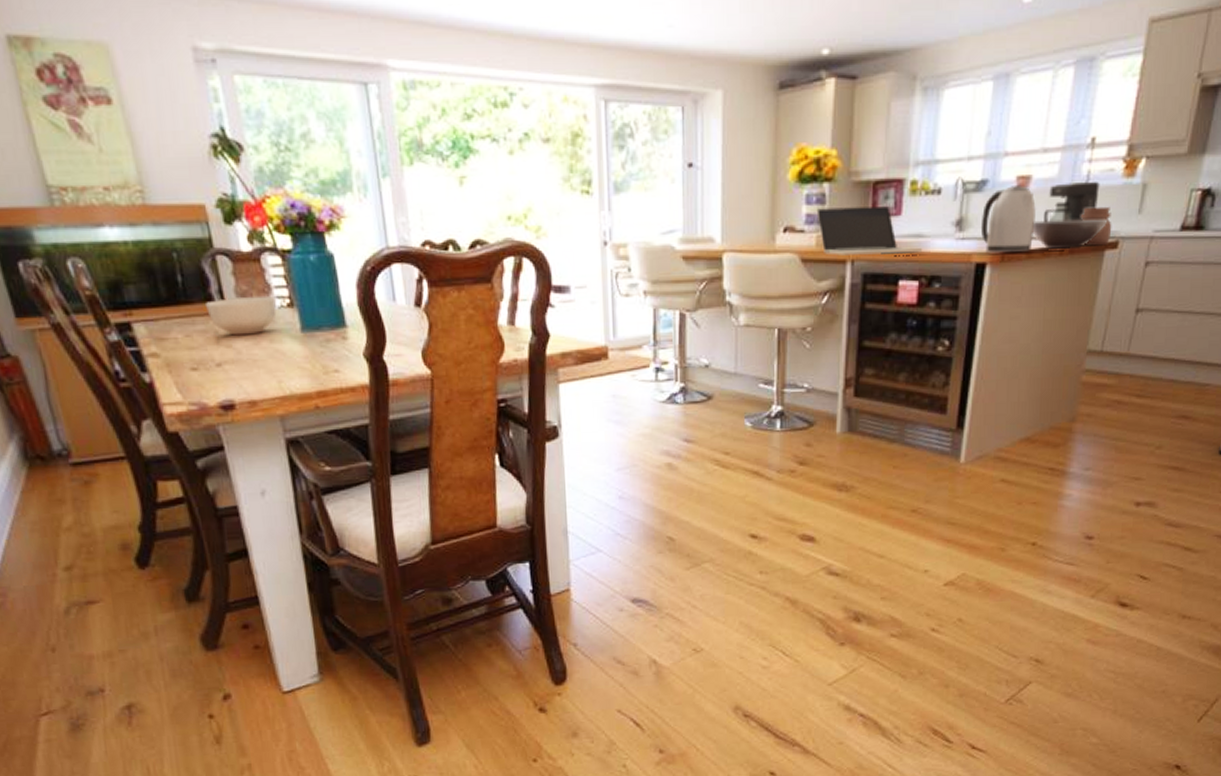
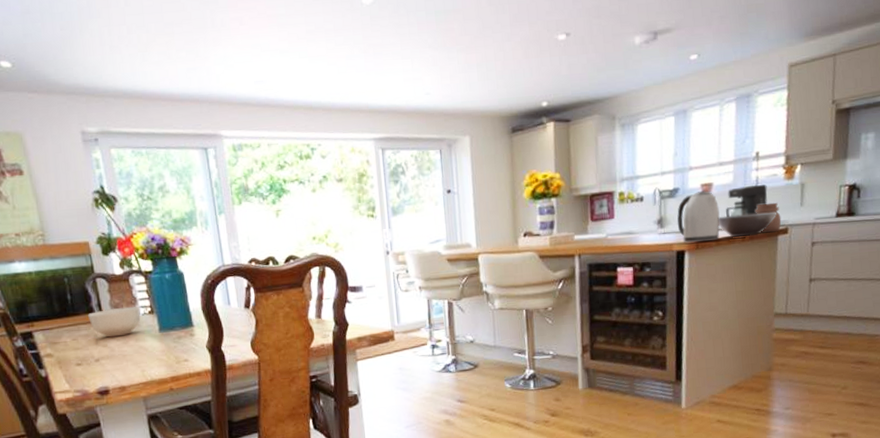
laptop: present [816,206,922,256] -> none [548,212,633,252]

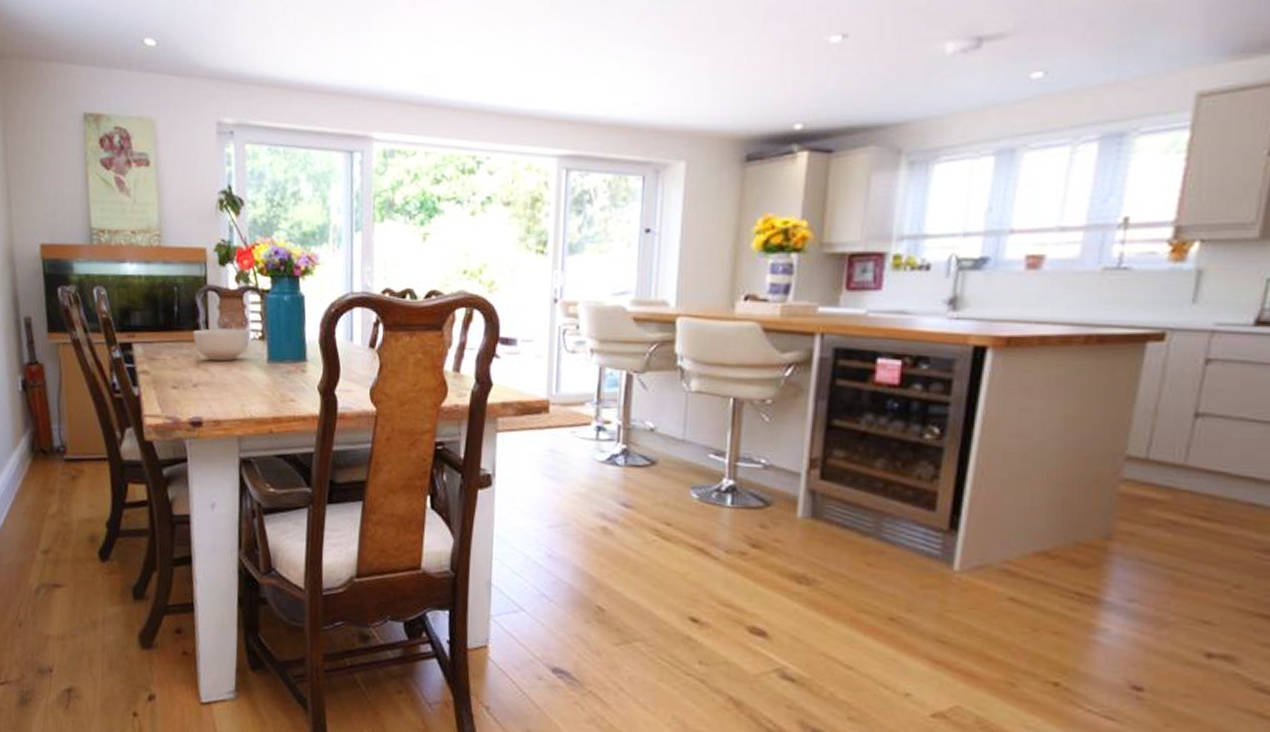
kettle: present [677,191,720,243] -> none [979,265,1051,338]
bowl: present [718,211,778,238] -> none [1047,304,1150,338]
coffee maker: present [726,184,767,217] -> none [1062,264,1137,307]
jar: present [754,202,782,234] -> none [1111,292,1156,337]

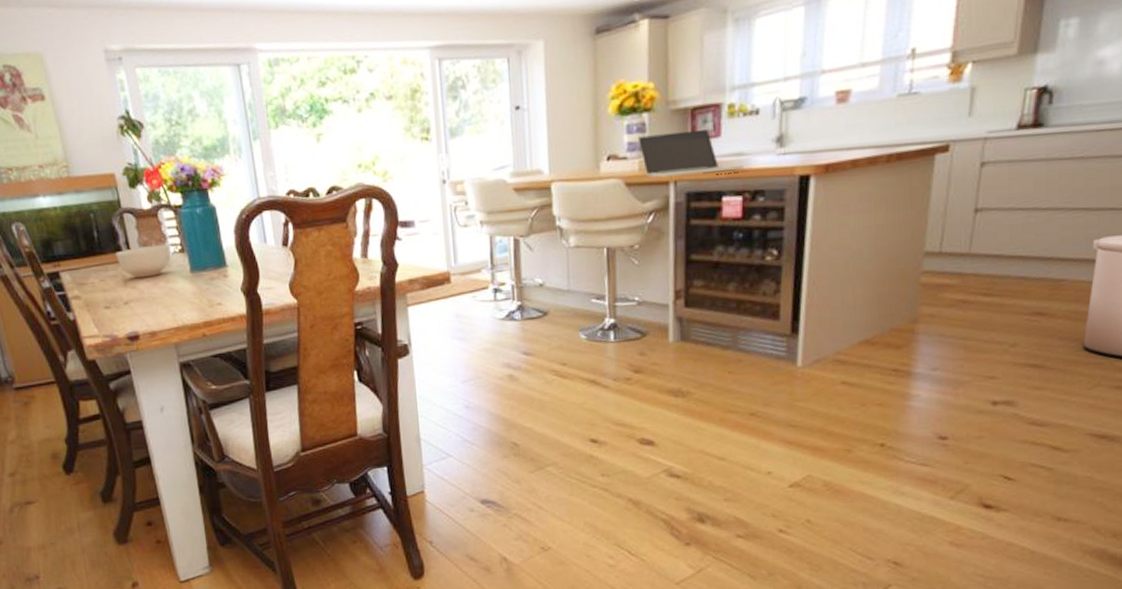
laptop: none [782,278,906,331] -> present [637,129,744,178]

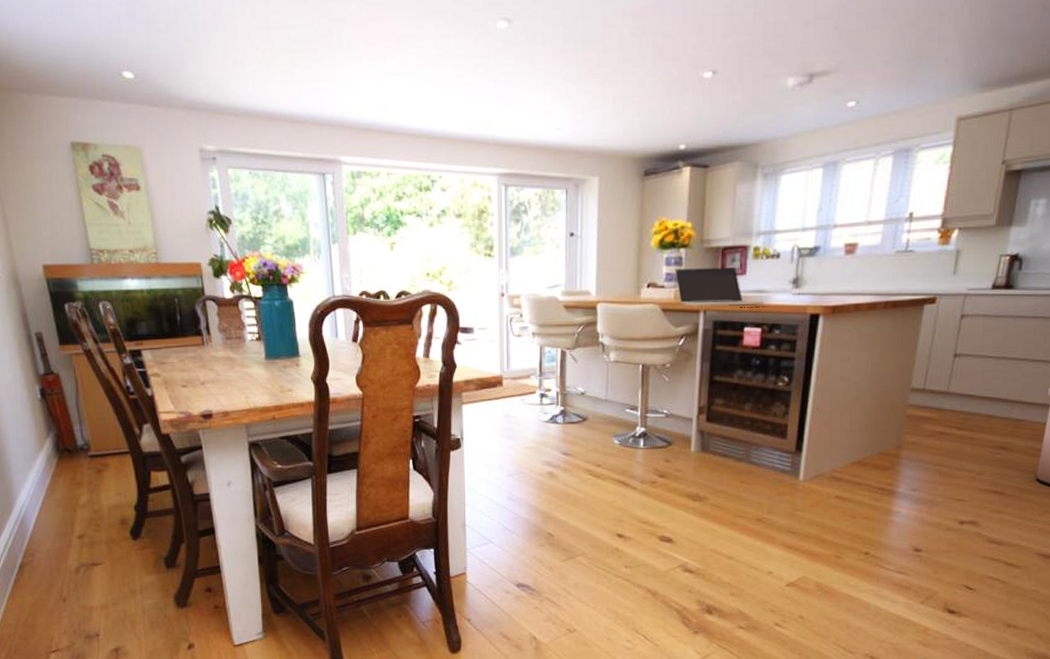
bowl: present [115,244,171,279] -> none [195,331,248,361]

